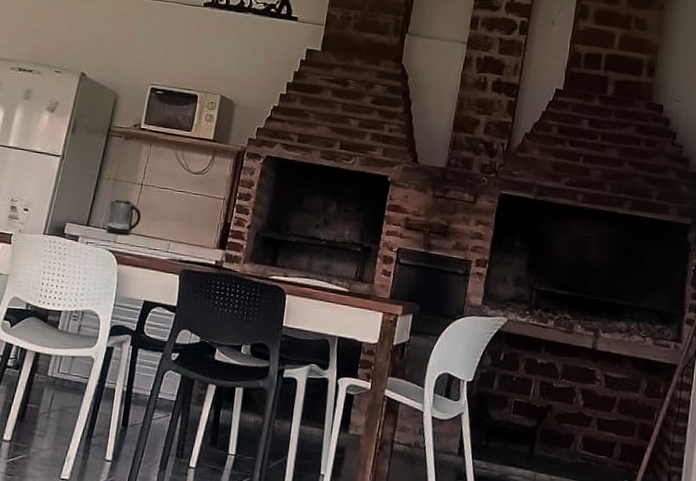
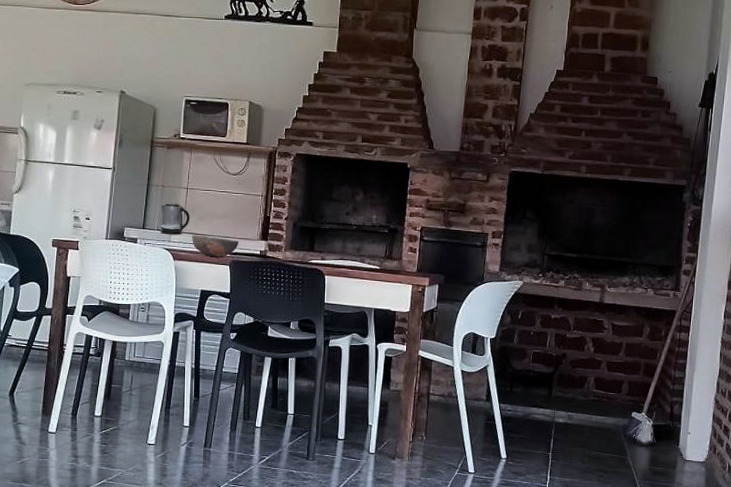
bowl: none [140,237,193,265] -> present [192,235,239,258]

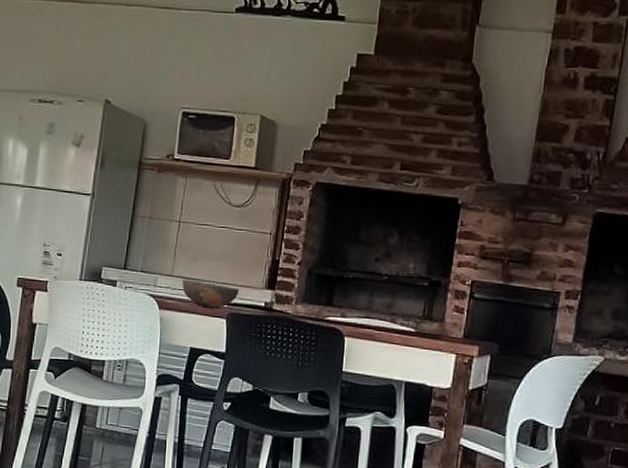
kettle: present [161,202,190,235] -> none [145,238,182,279]

